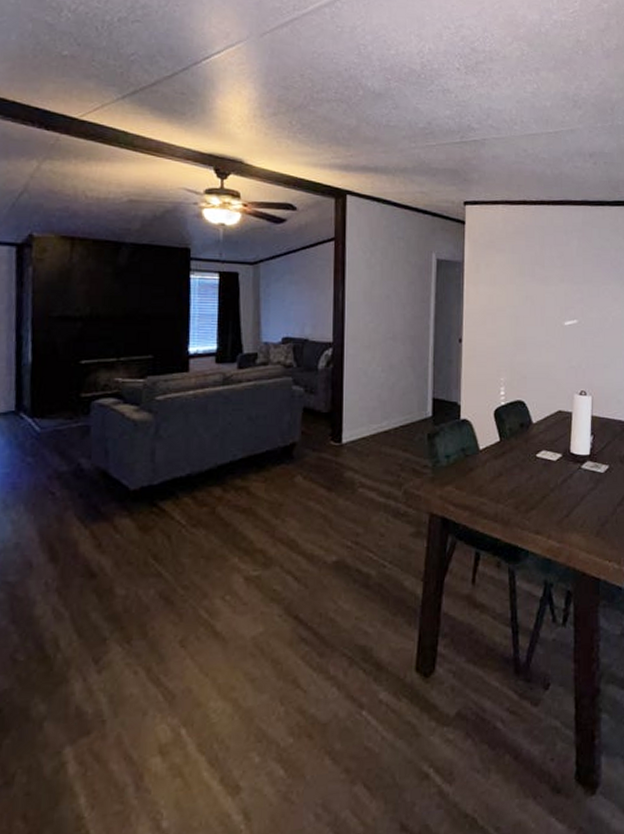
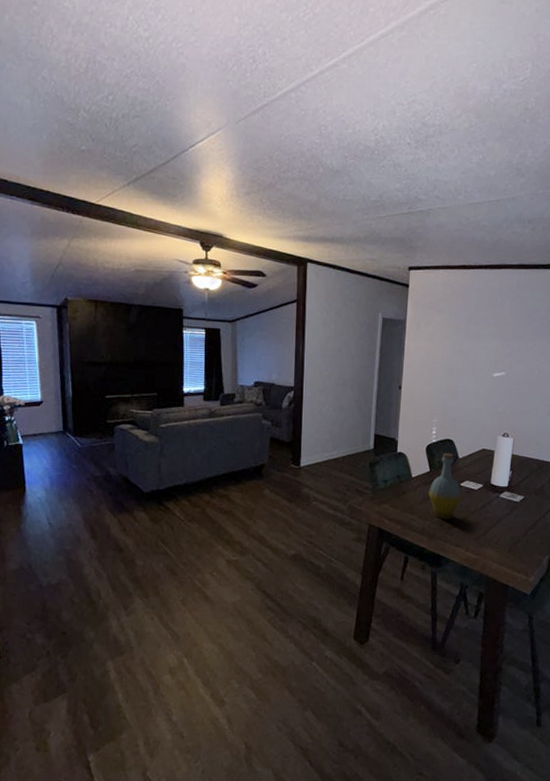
bottle: none [500,417,539,501] -> present [428,453,462,520]

